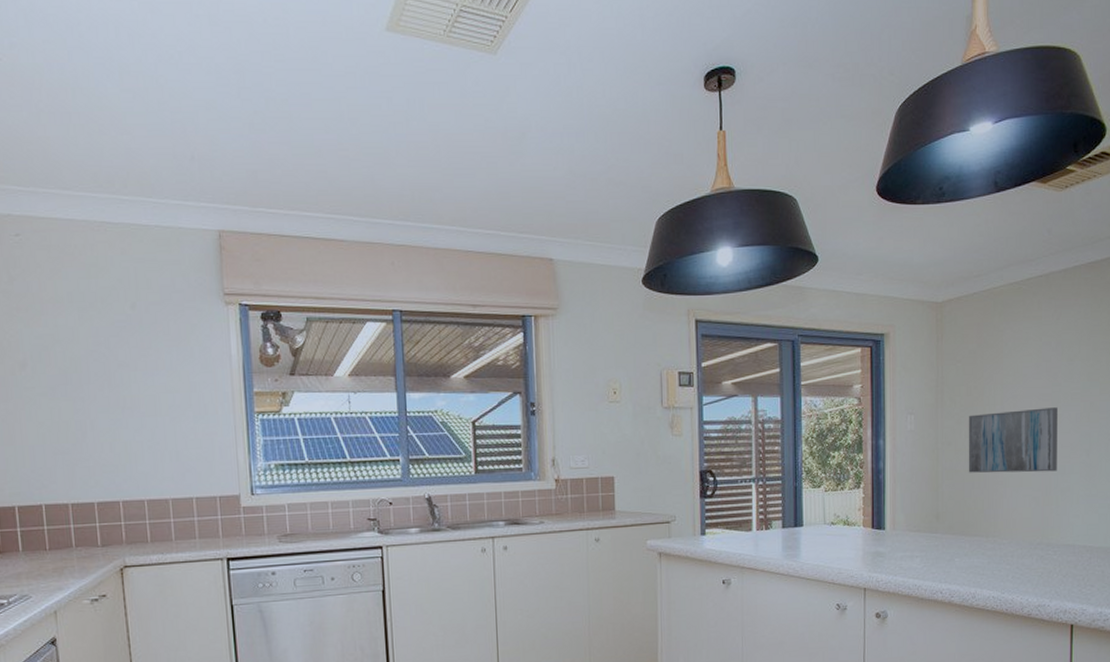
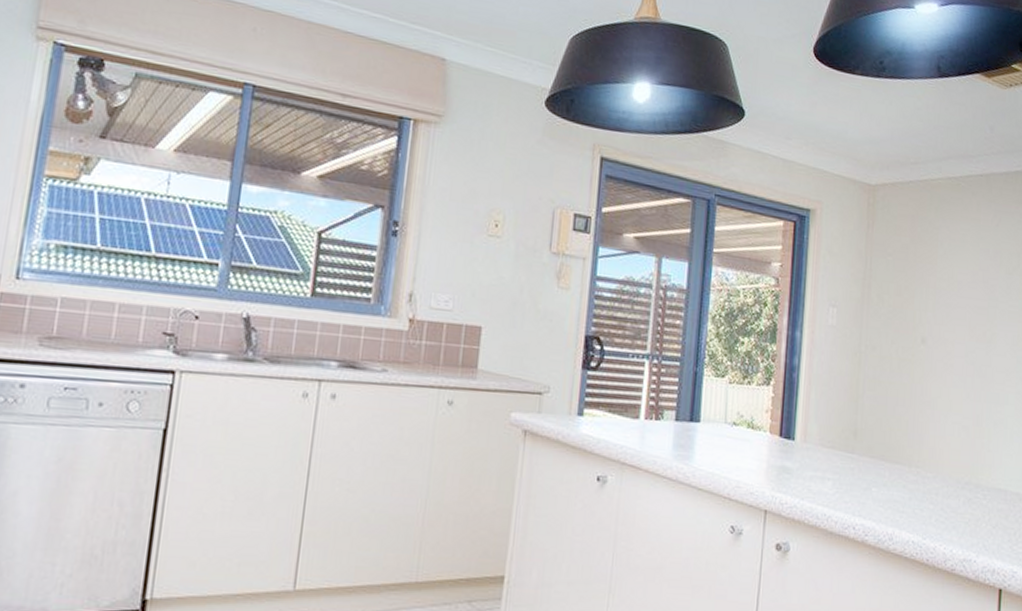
wall art: present [968,407,1057,473] -> none [893,318,993,399]

